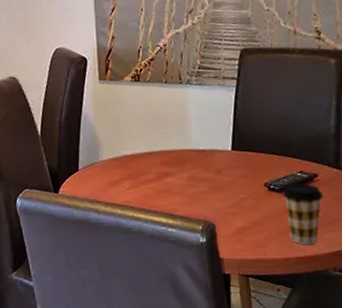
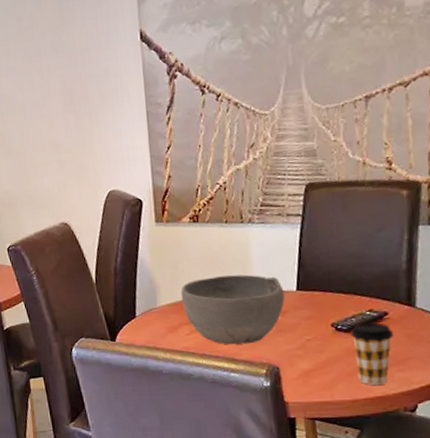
bowl: none [122,133,220,201] -> present [180,274,285,345]

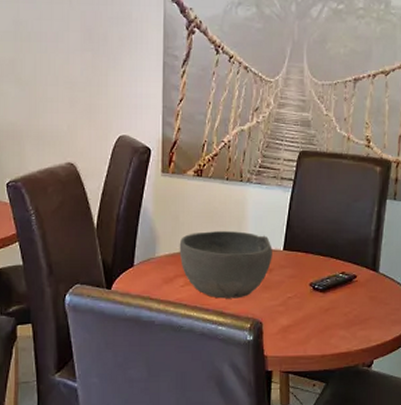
coffee cup: present [350,321,394,386] -> none [325,283,360,343]

